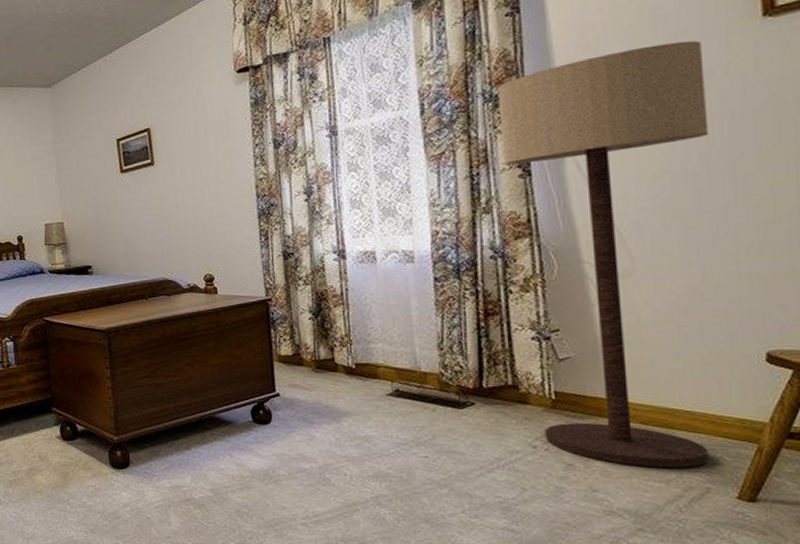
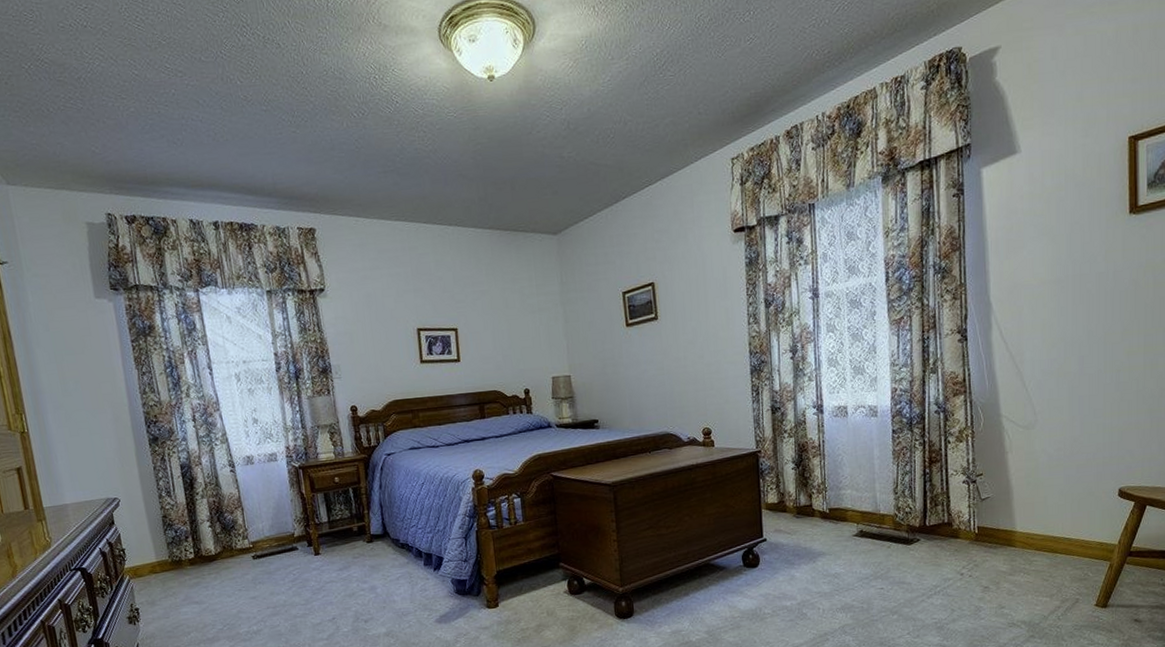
floor lamp: present [497,40,709,469] -> none [945,230,1090,586]

